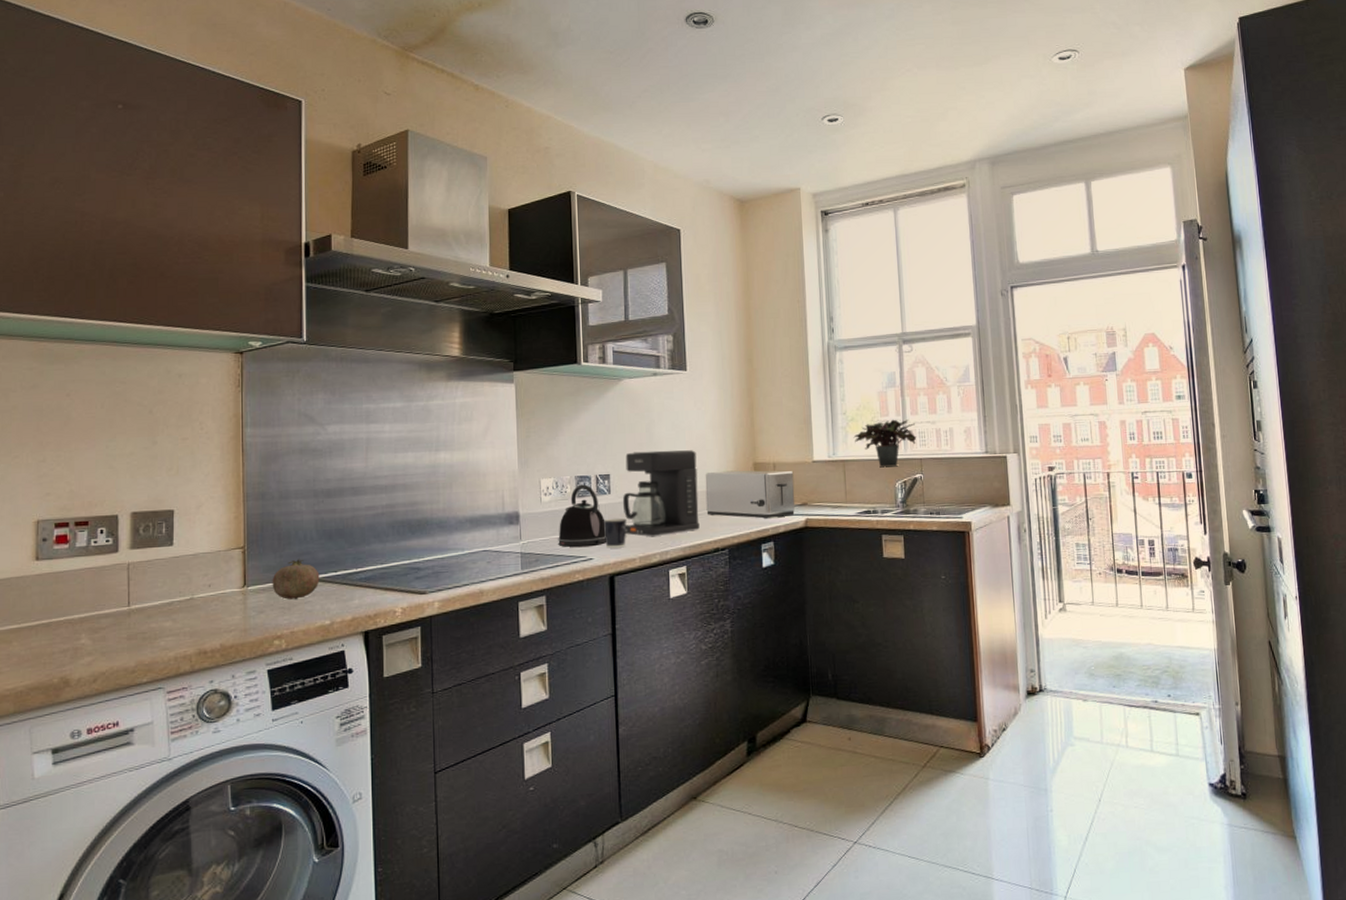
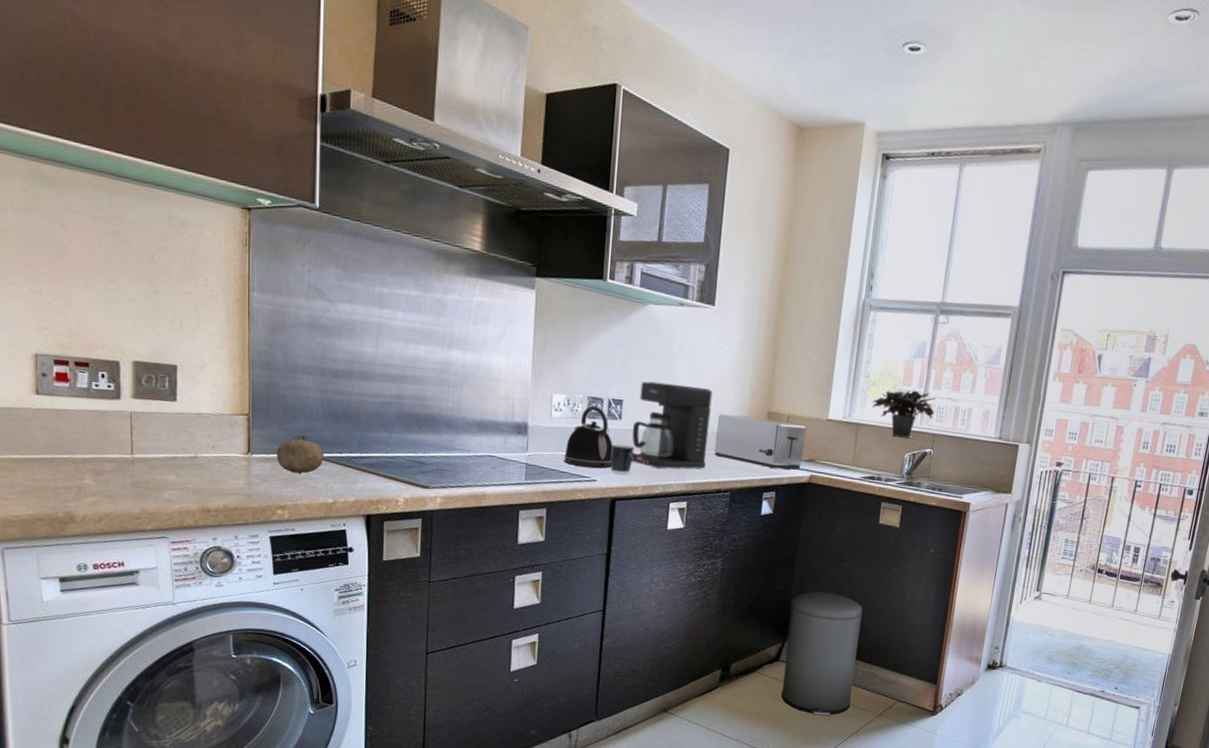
pedal bin: none [808,638,891,778] -> present [781,590,863,716]

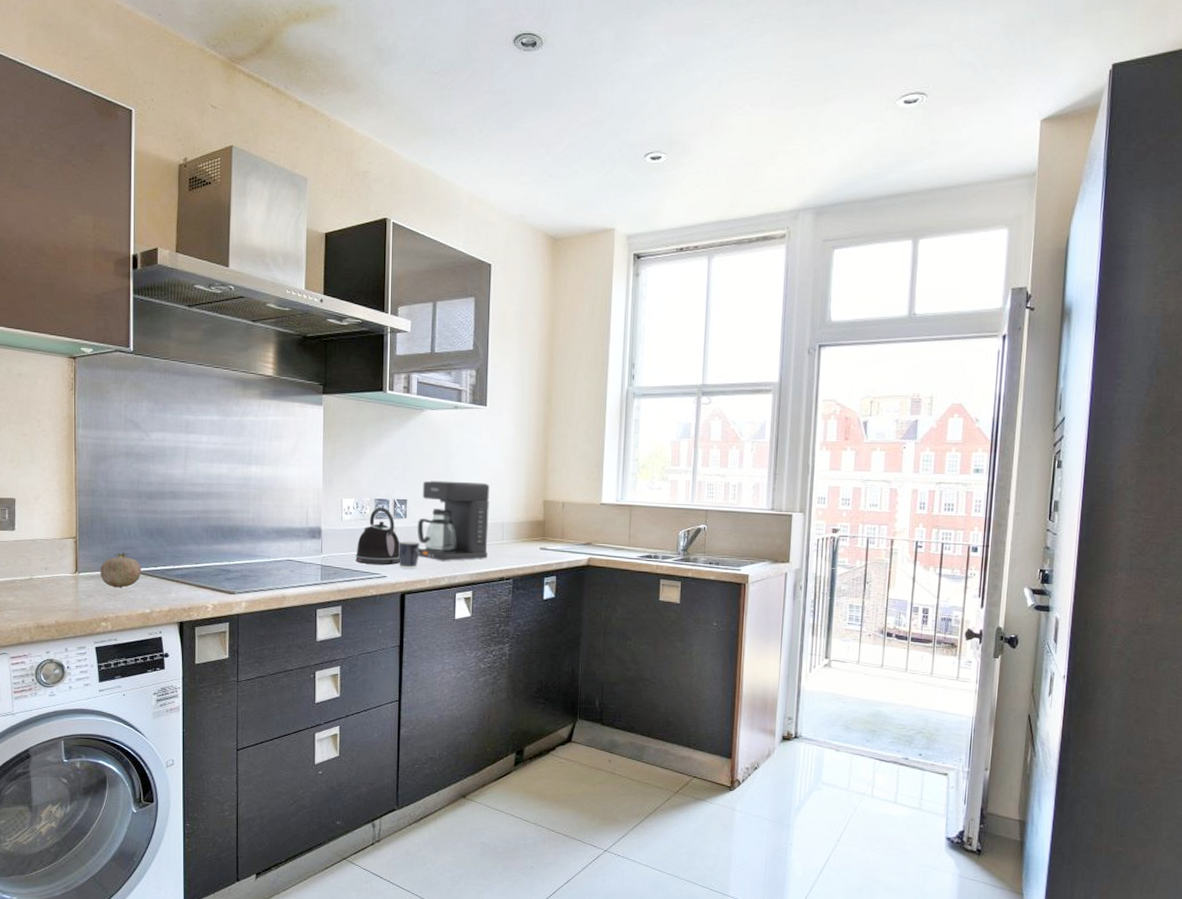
toaster: present [714,413,807,470] -> none [495,505,581,554]
pedal bin: present [781,590,863,716] -> none [576,670,651,796]
potted plant: present [872,390,937,439] -> none [642,469,706,516]

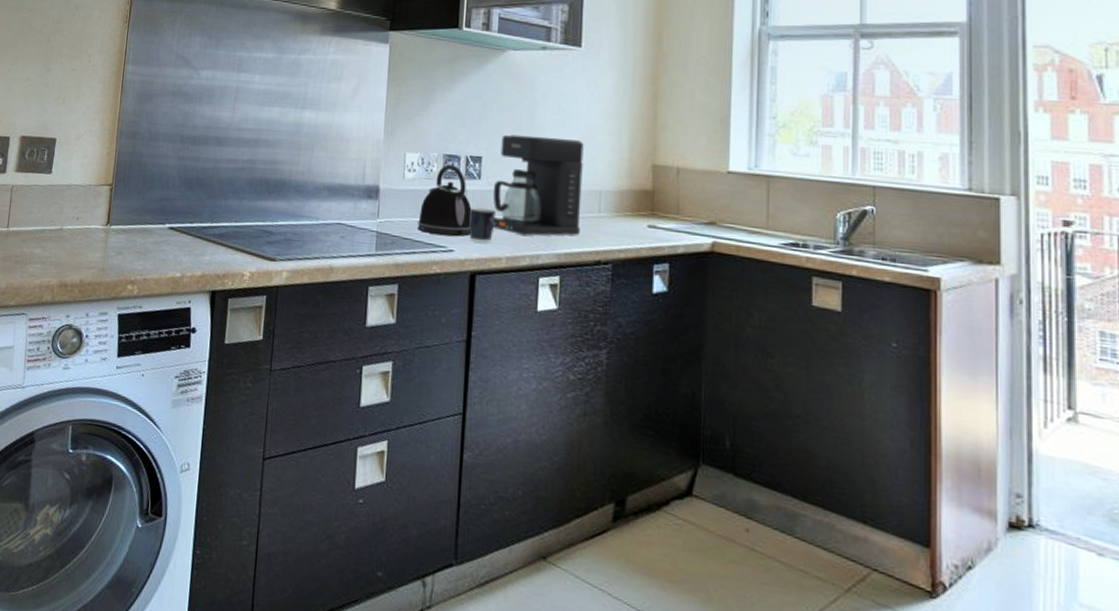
fruit: present [100,552,141,589] -> none [132,204,177,247]

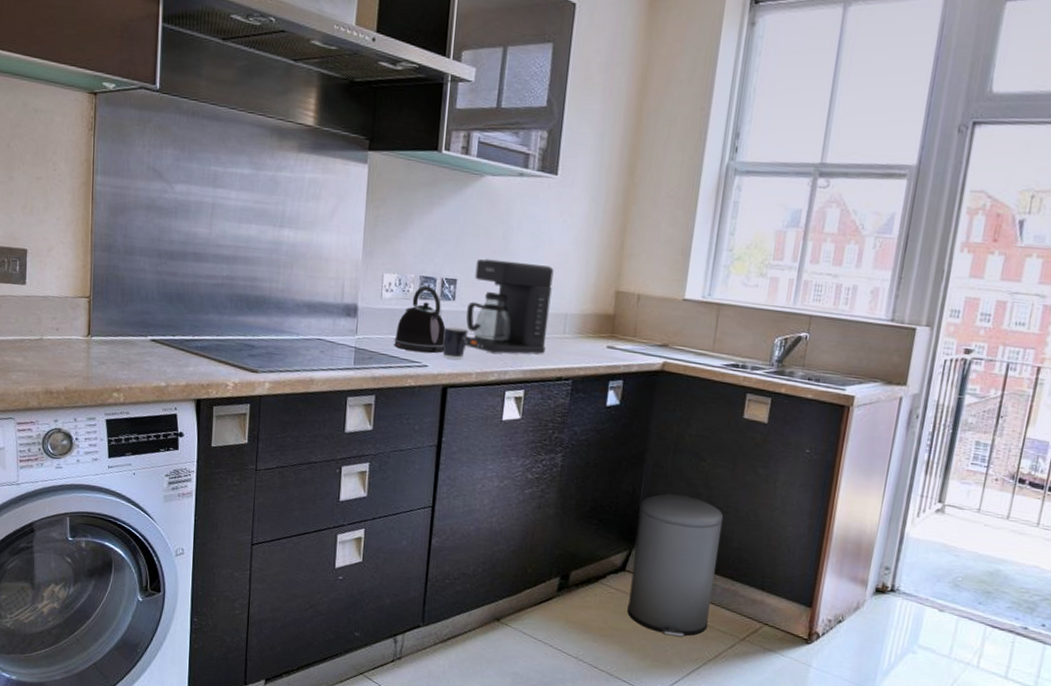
pedal bin: none [699,397,804,586] -> present [627,493,724,637]

